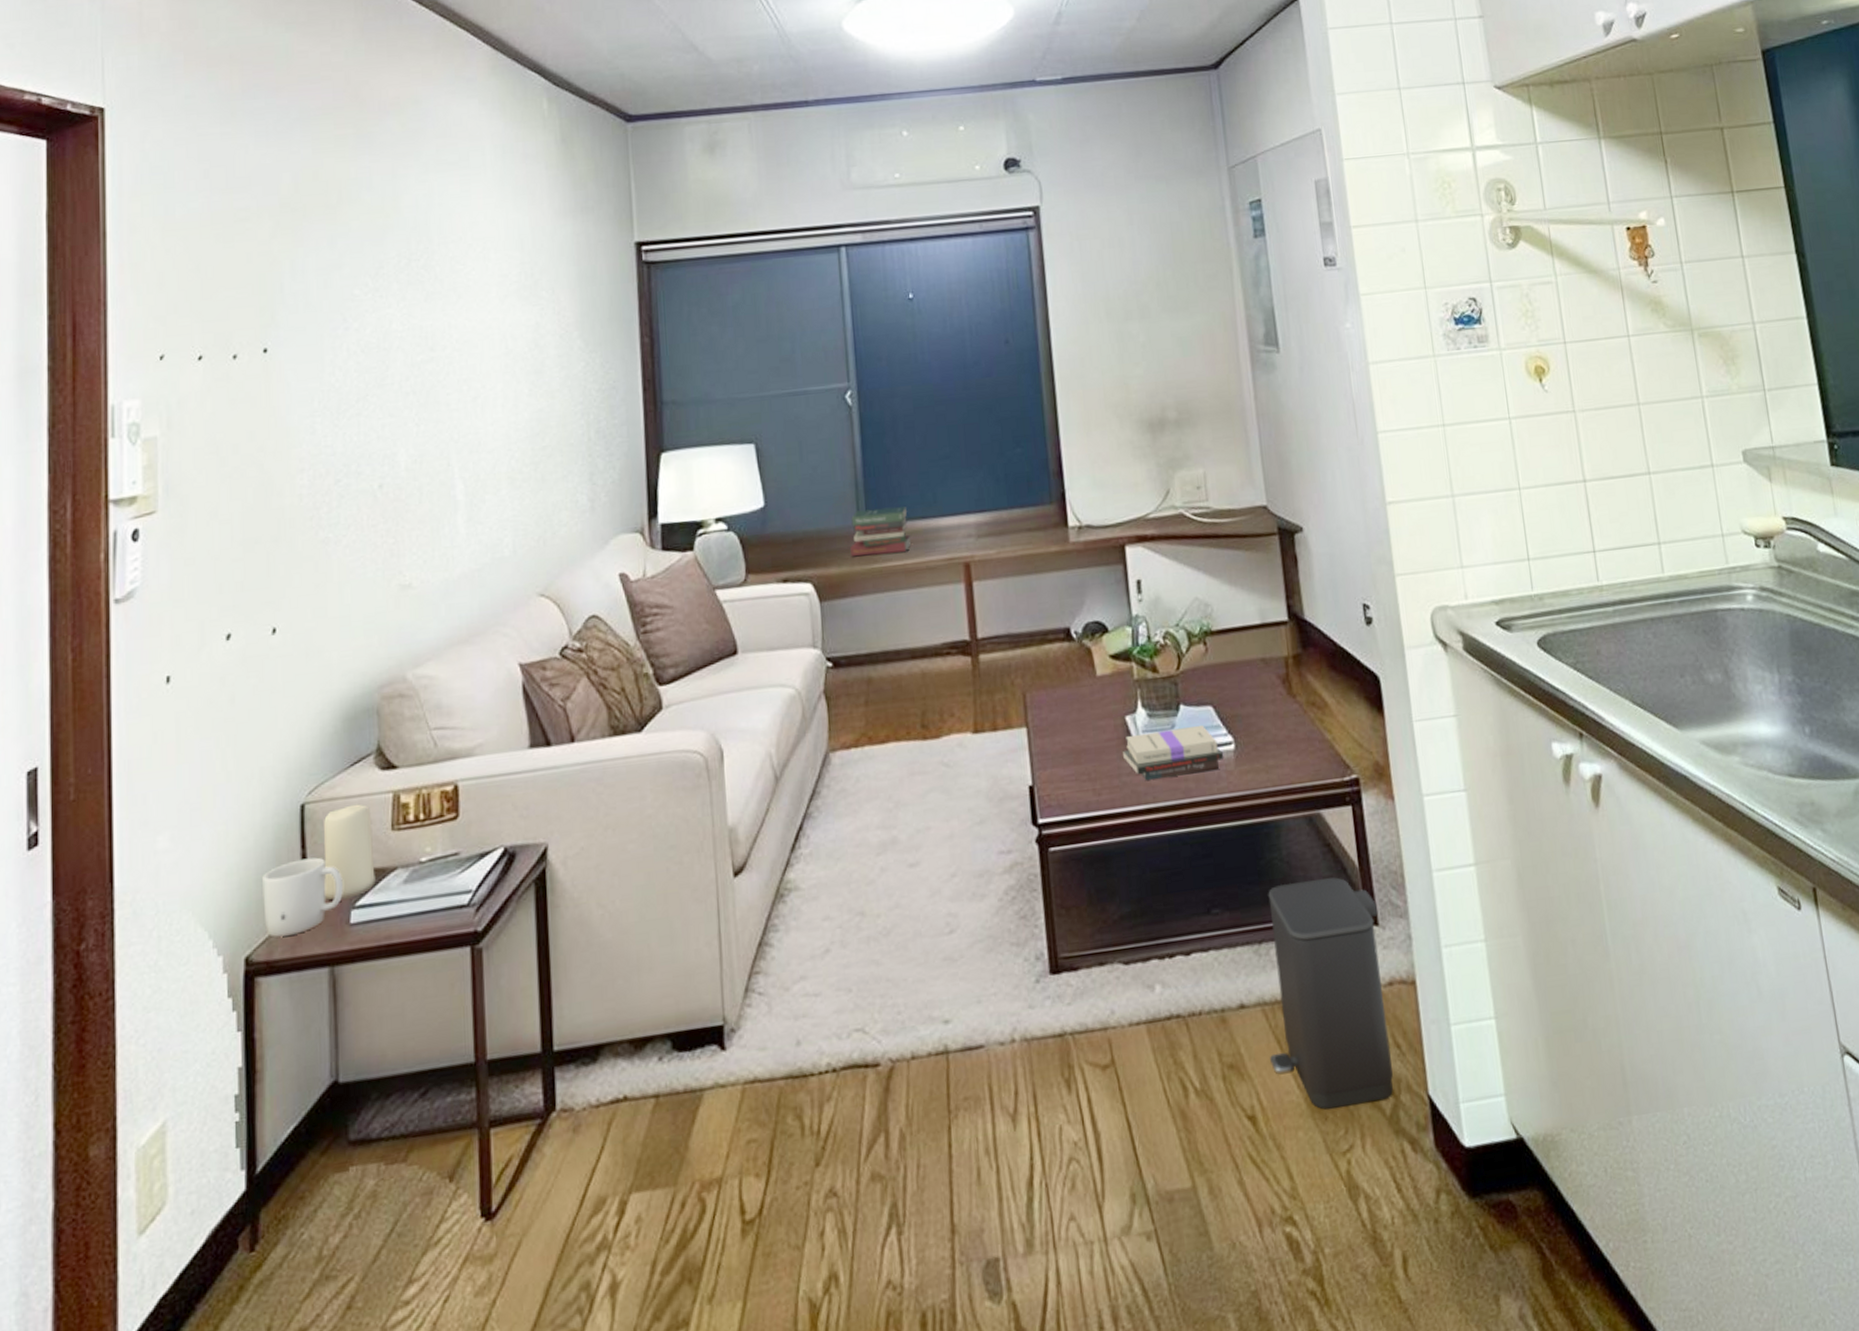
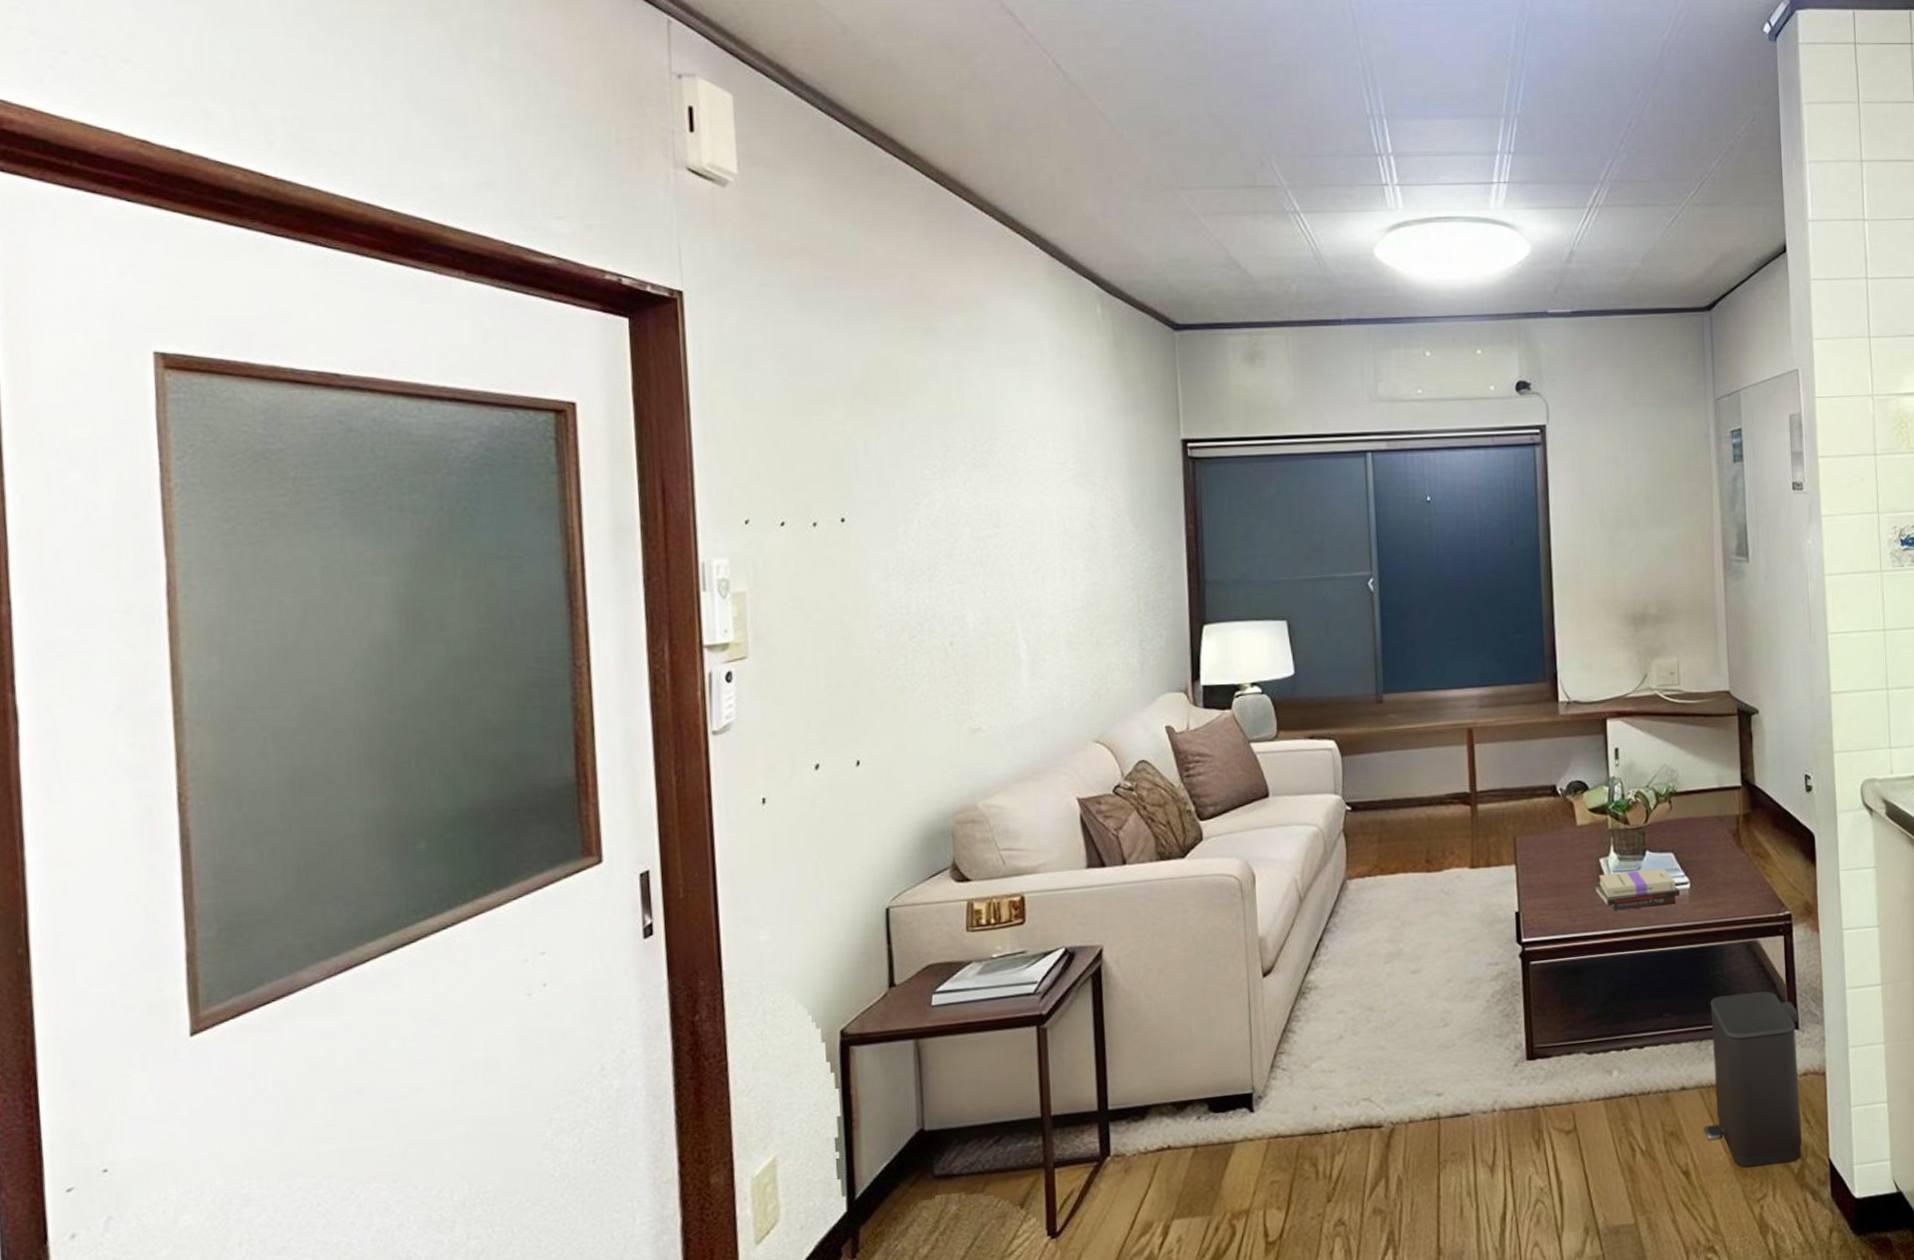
mug: present [262,857,343,938] -> none [854,951,925,1015]
candle: present [324,804,376,900] -> none [907,909,953,986]
books: present [850,505,912,557] -> none [1369,678,1423,720]

